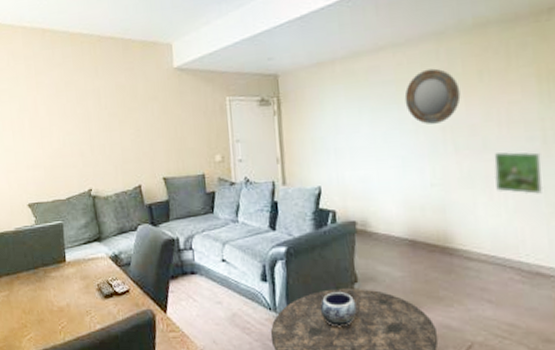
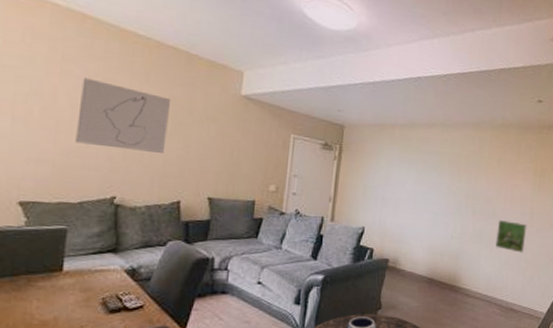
wall art: none [52,85,121,145] -> present [75,78,171,153]
home mirror: present [404,68,461,124] -> none [444,149,484,192]

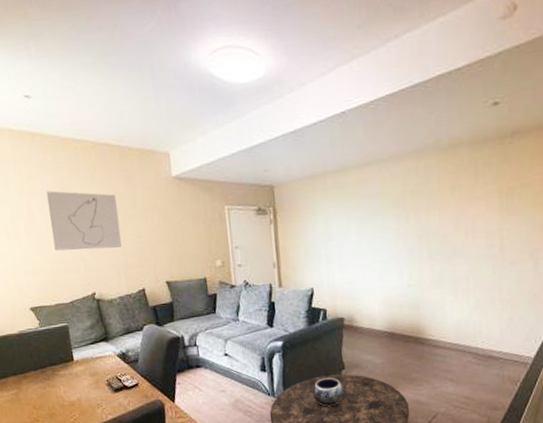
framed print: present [495,220,527,253] -> none [460,257,498,293]

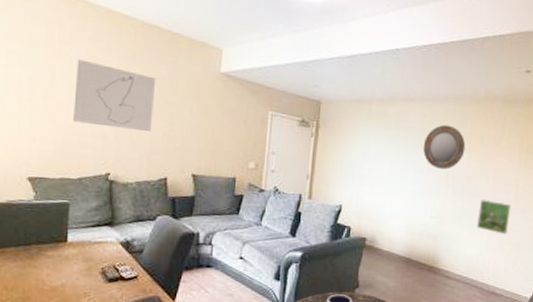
home mirror: none [387,183,435,233] -> present [423,124,466,170]
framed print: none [460,257,498,293] -> present [477,200,512,235]

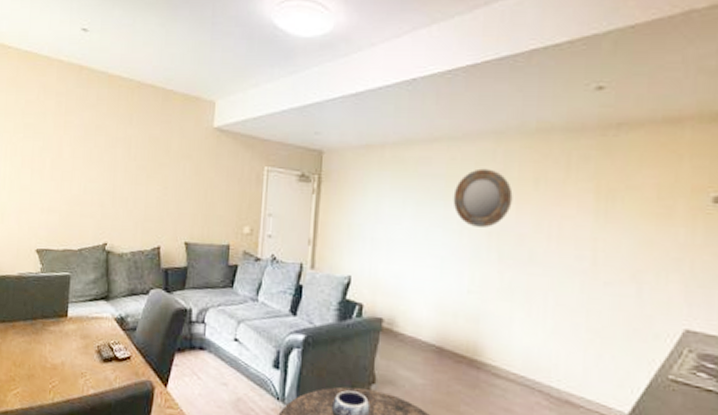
wall art: present [73,59,156,131] -> none [76,127,151,197]
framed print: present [477,200,512,235] -> none [536,268,588,318]

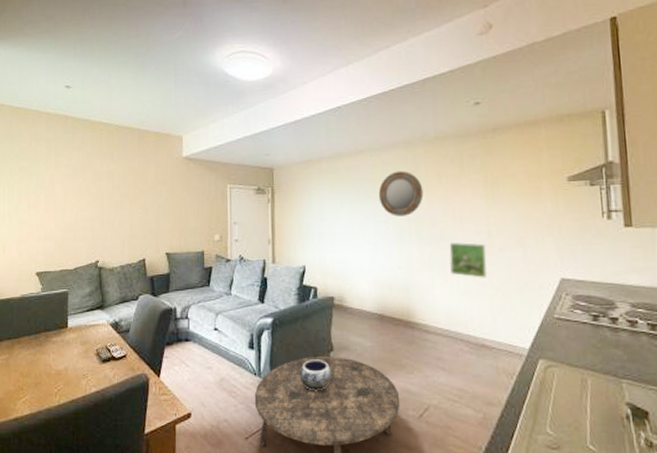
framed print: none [536,268,588,318] -> present [449,242,488,278]

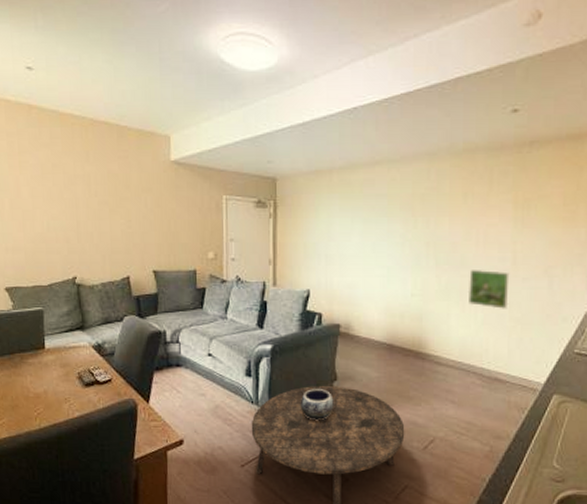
home mirror: present [378,170,424,216] -> none [395,187,446,239]

